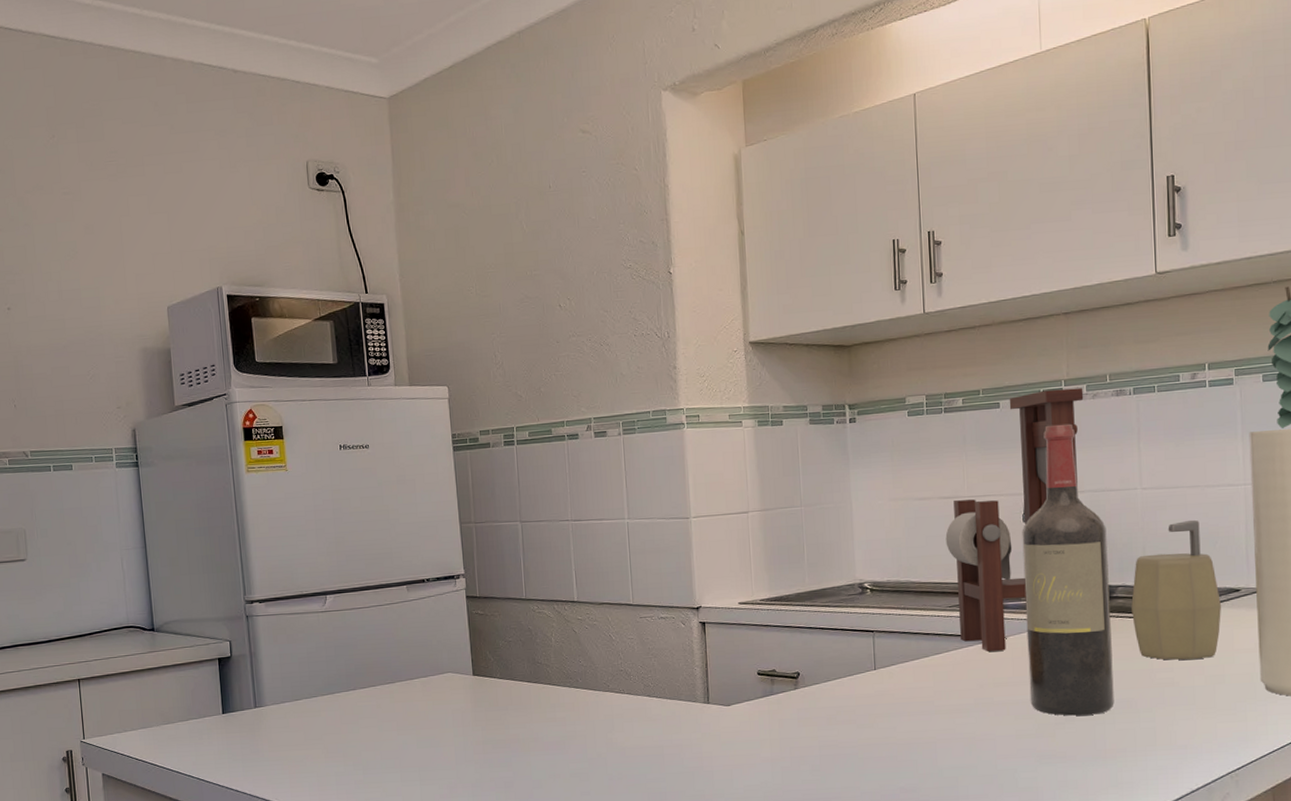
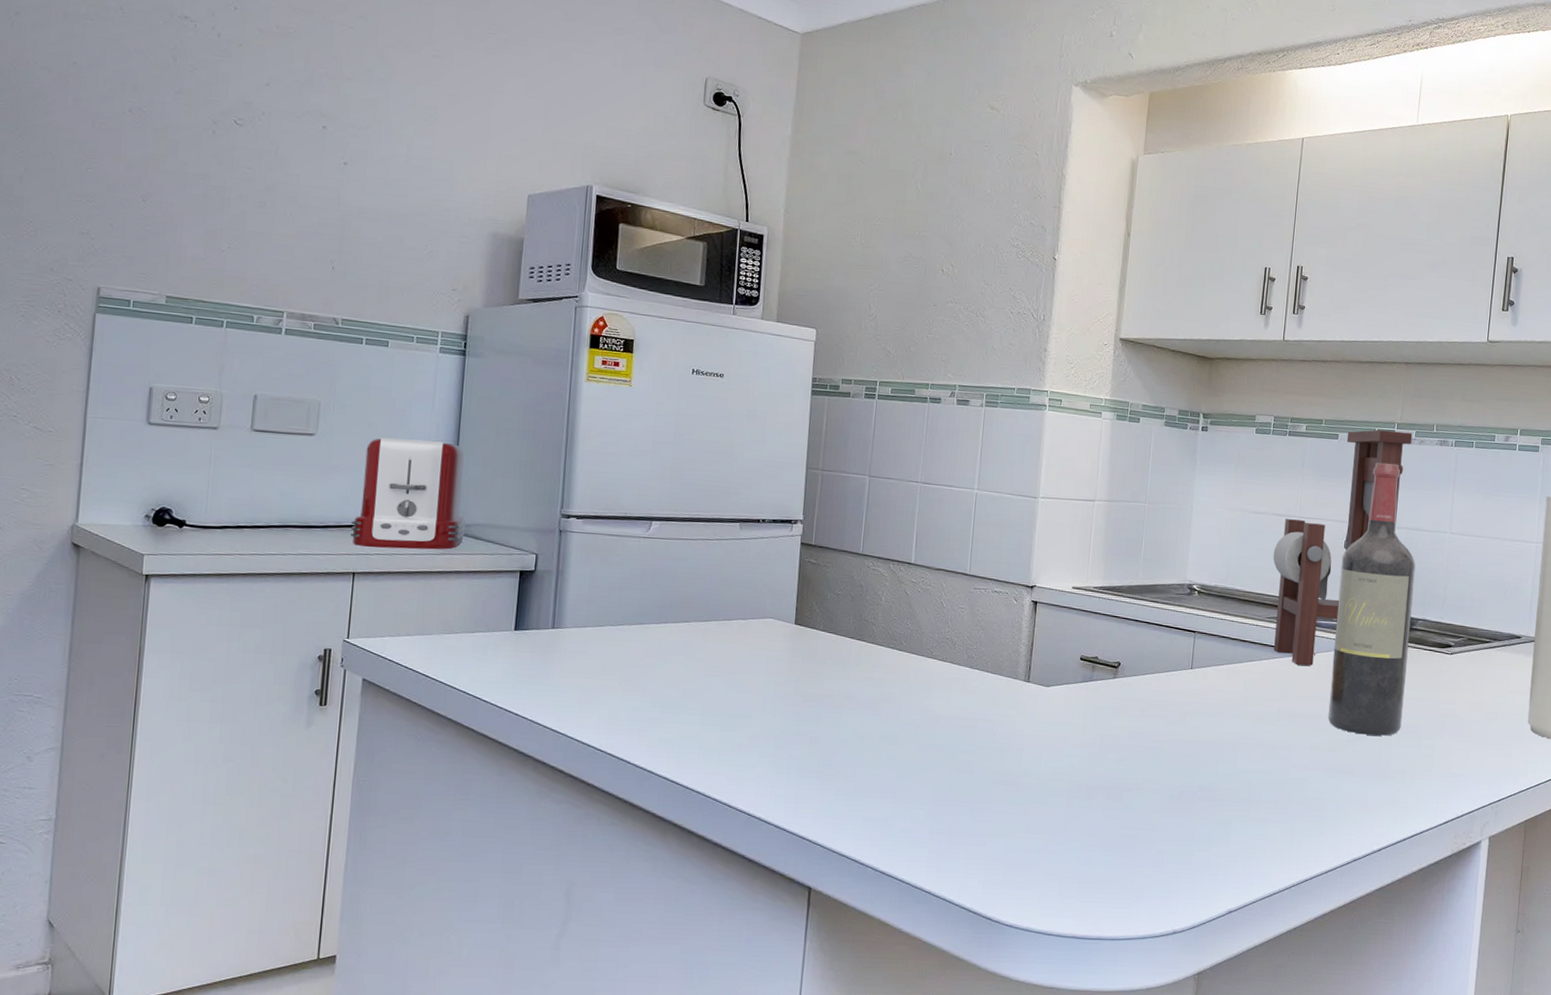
toaster: none [69,549,165,655] -> present [351,437,466,550]
soap dispenser: present [1131,519,1221,660] -> none [1427,567,1504,696]

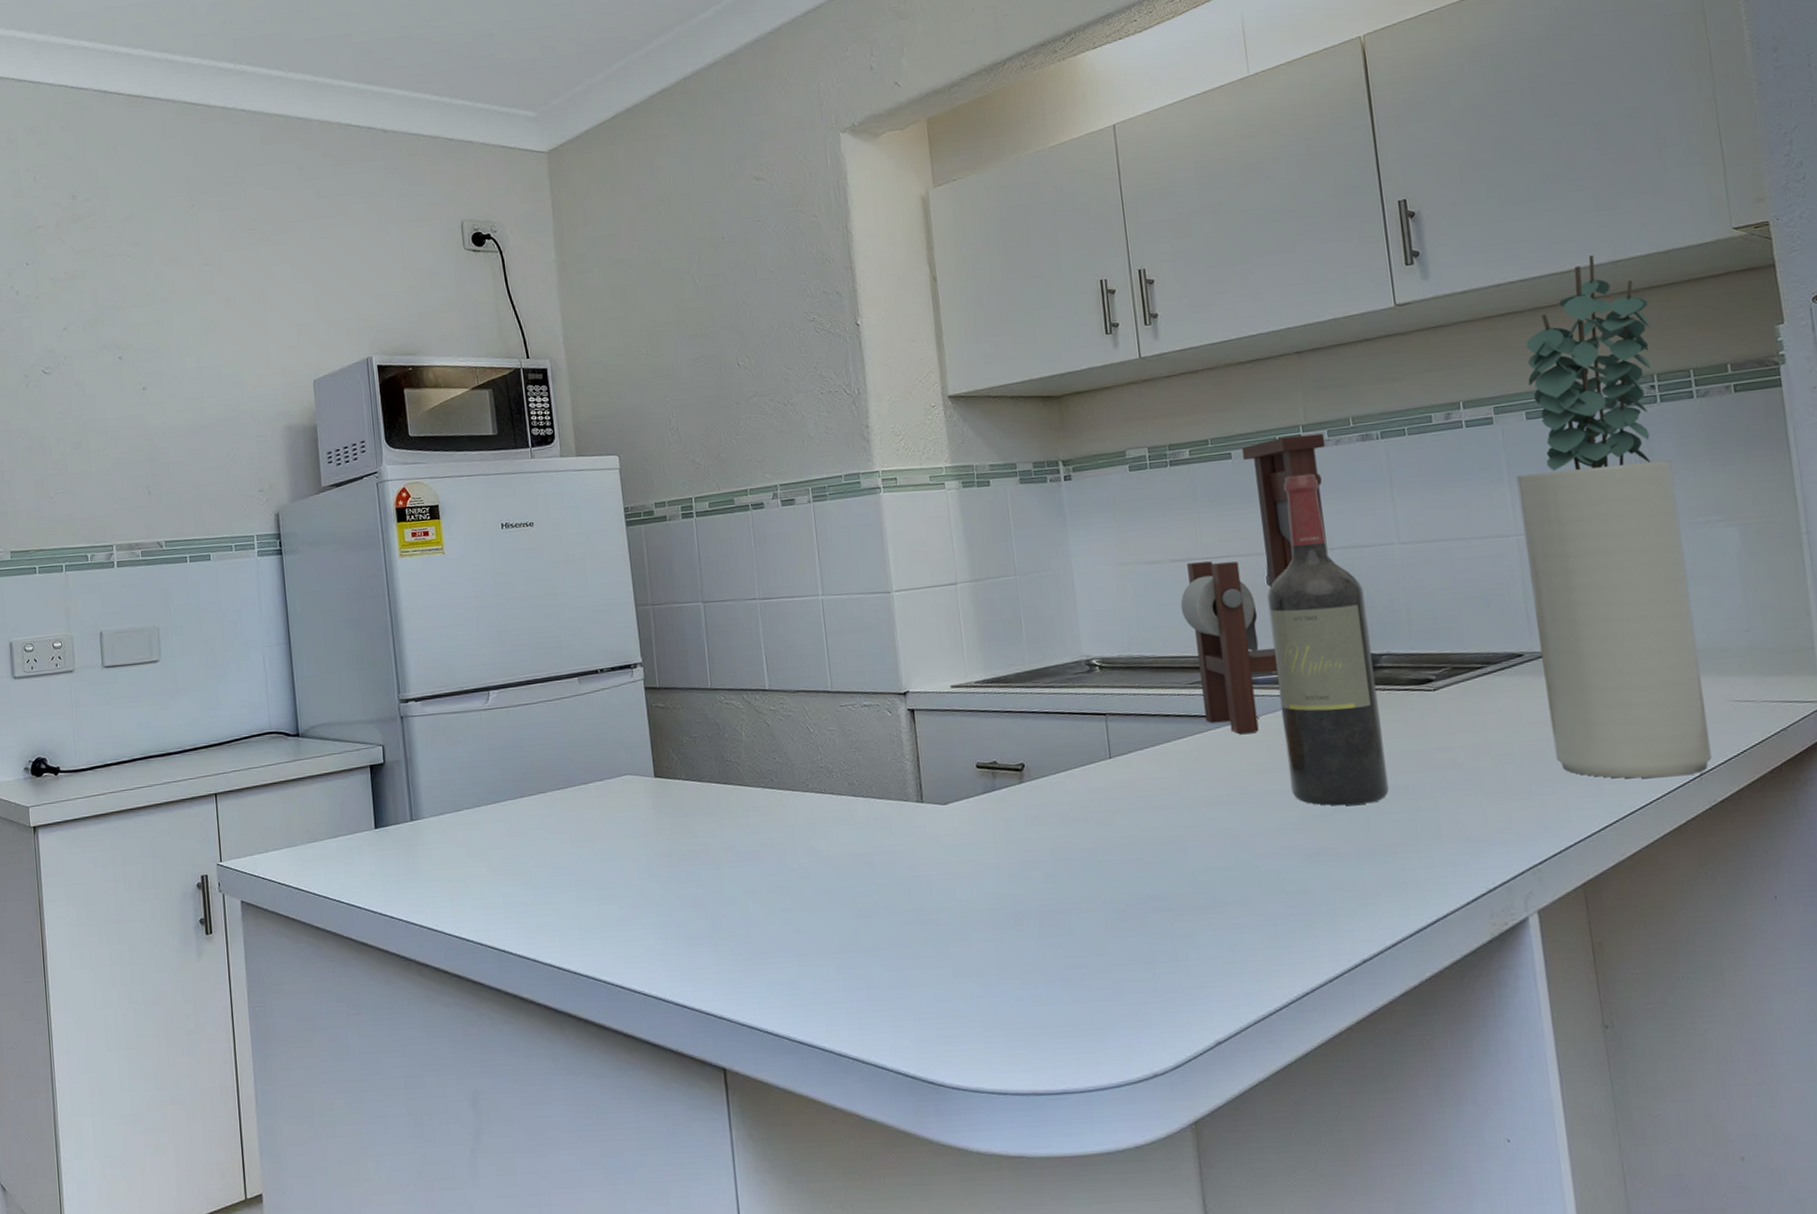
toaster: present [351,437,466,550] -> none [206,646,311,766]

